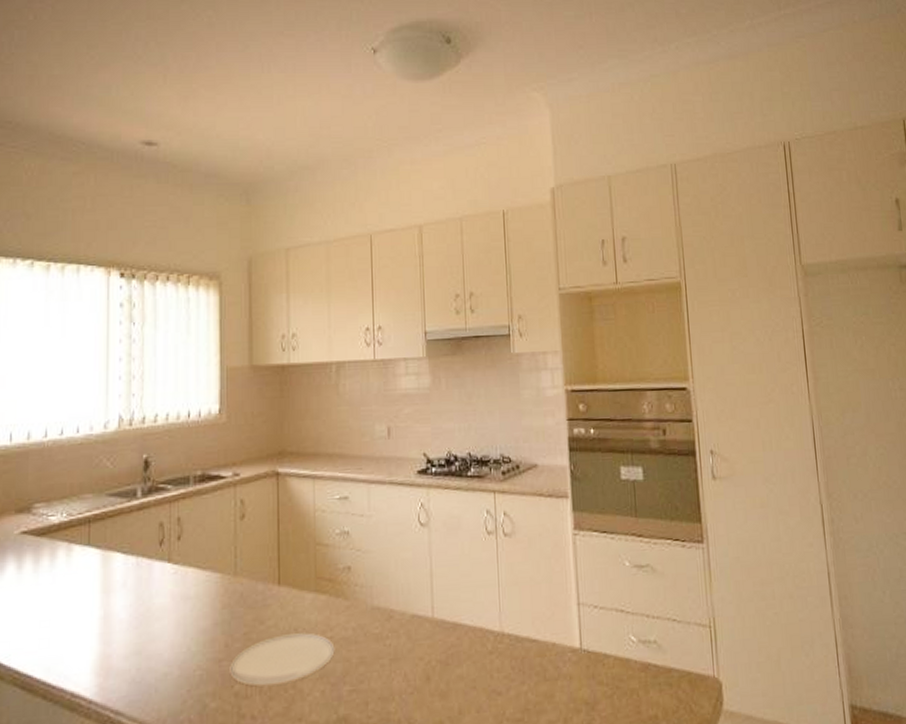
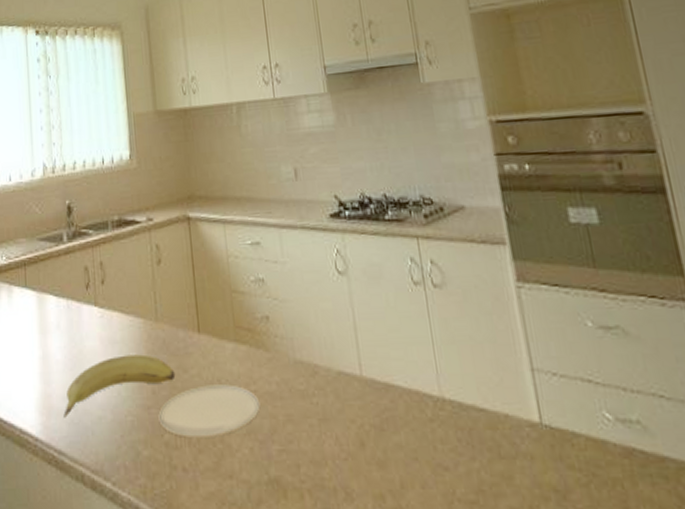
fruit: none [124,608,251,678] -> present [63,354,176,418]

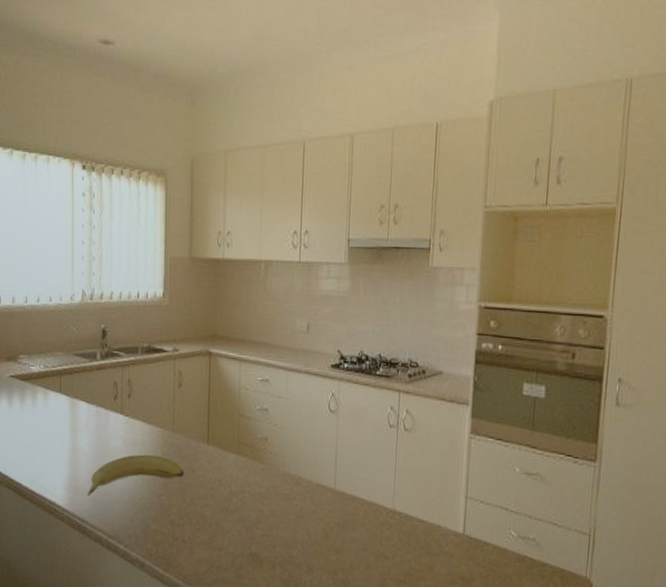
plate: present [158,384,260,439] -> none [167,483,251,522]

